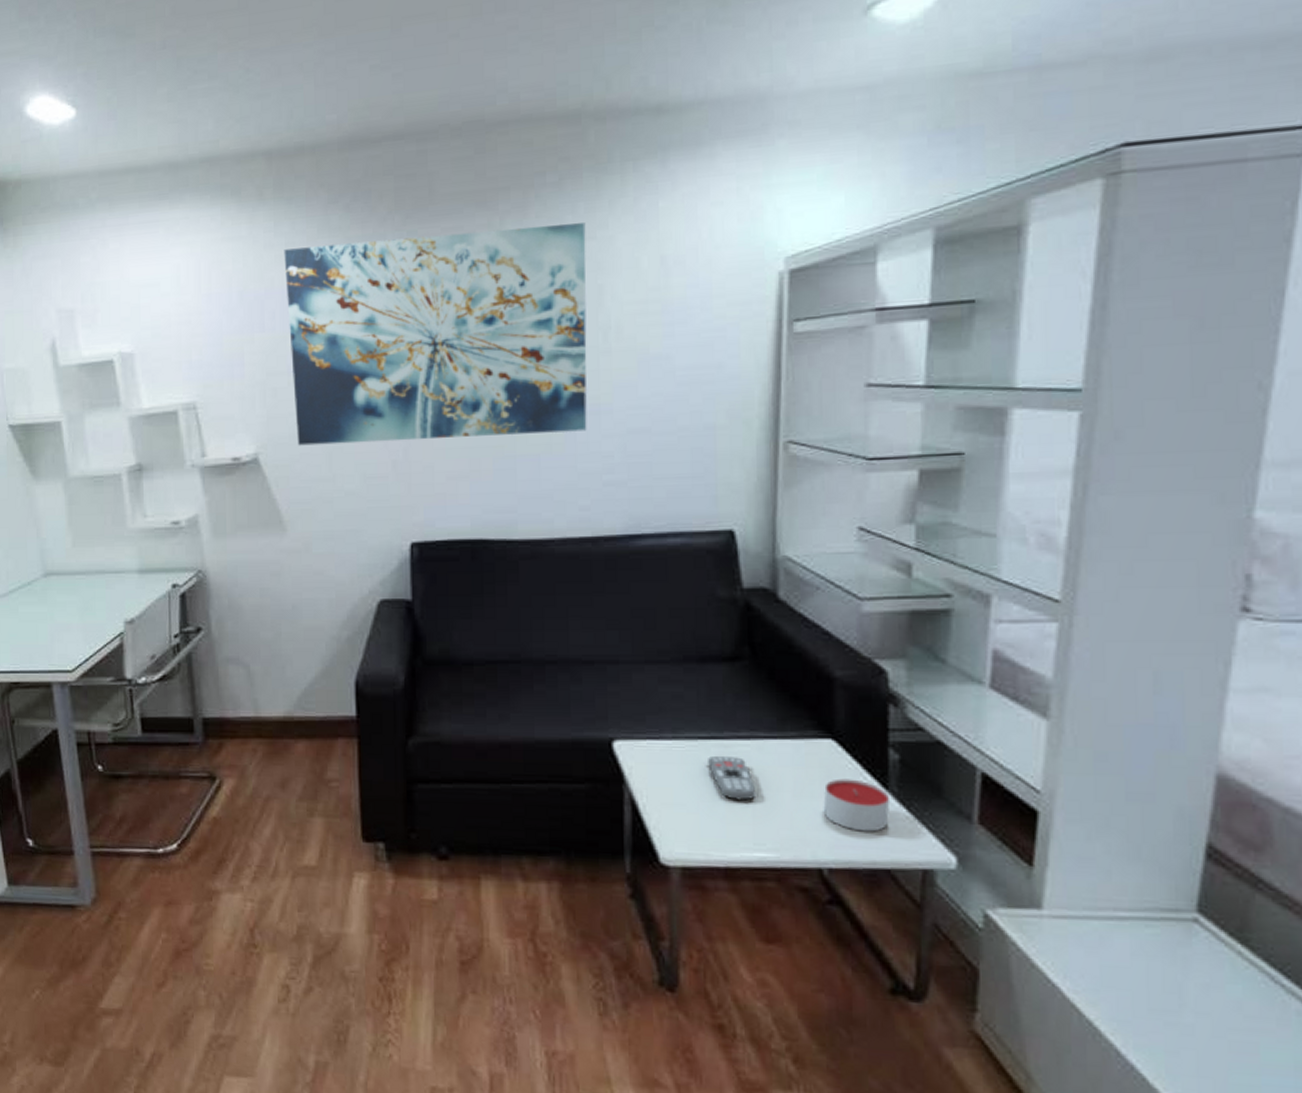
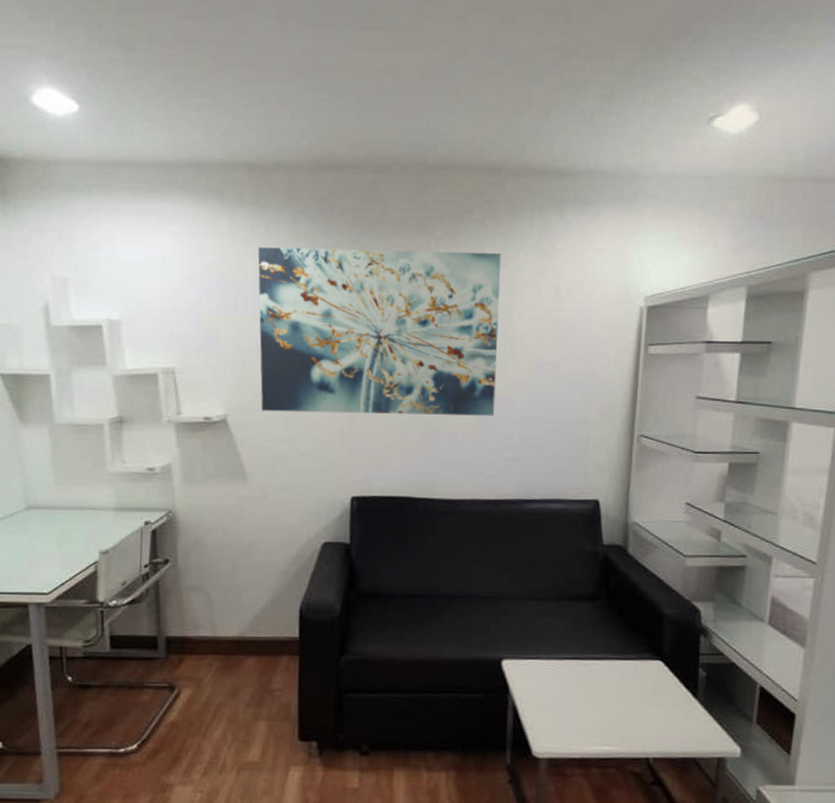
remote control: present [708,755,757,801] -> none [572,672,606,707]
candle: present [823,778,891,832] -> none [652,690,698,730]

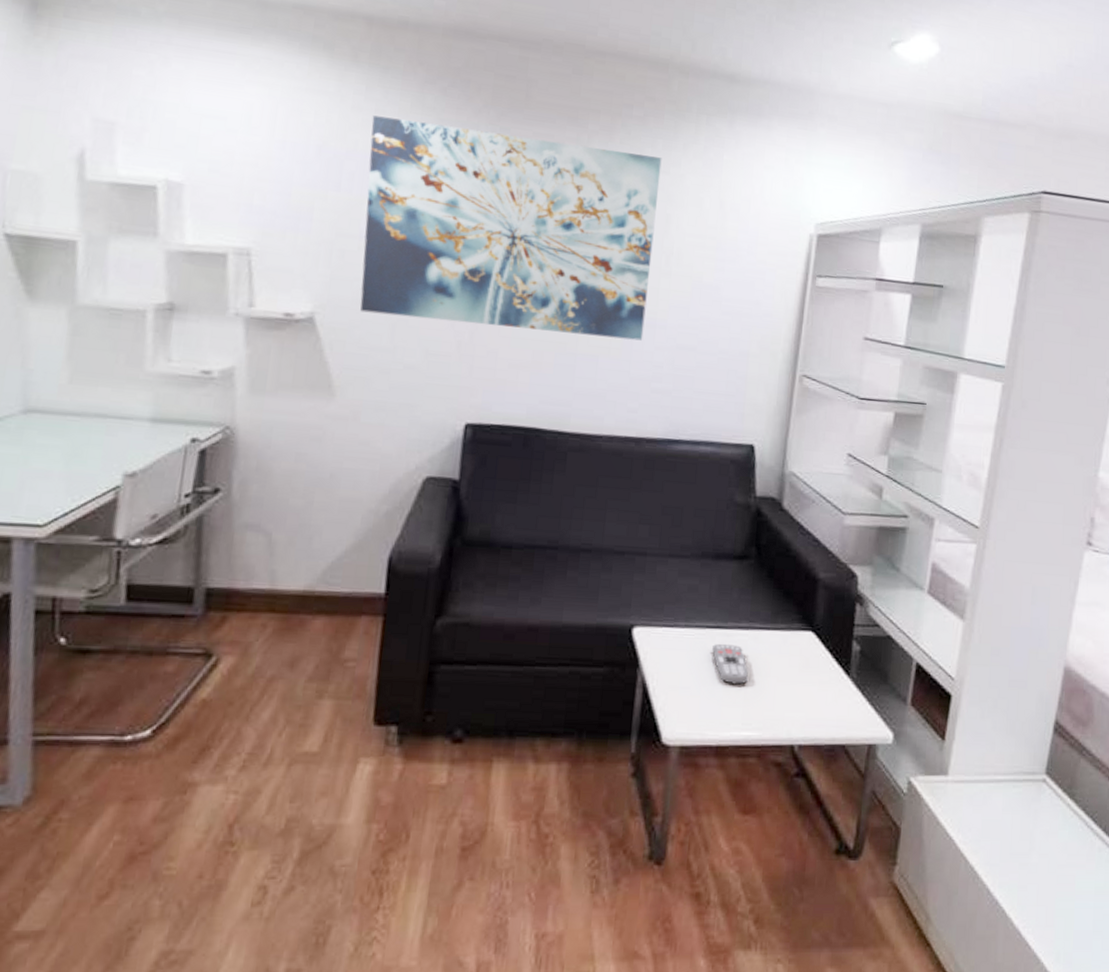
remote control: none [572,672,606,707] -> present [712,643,749,685]

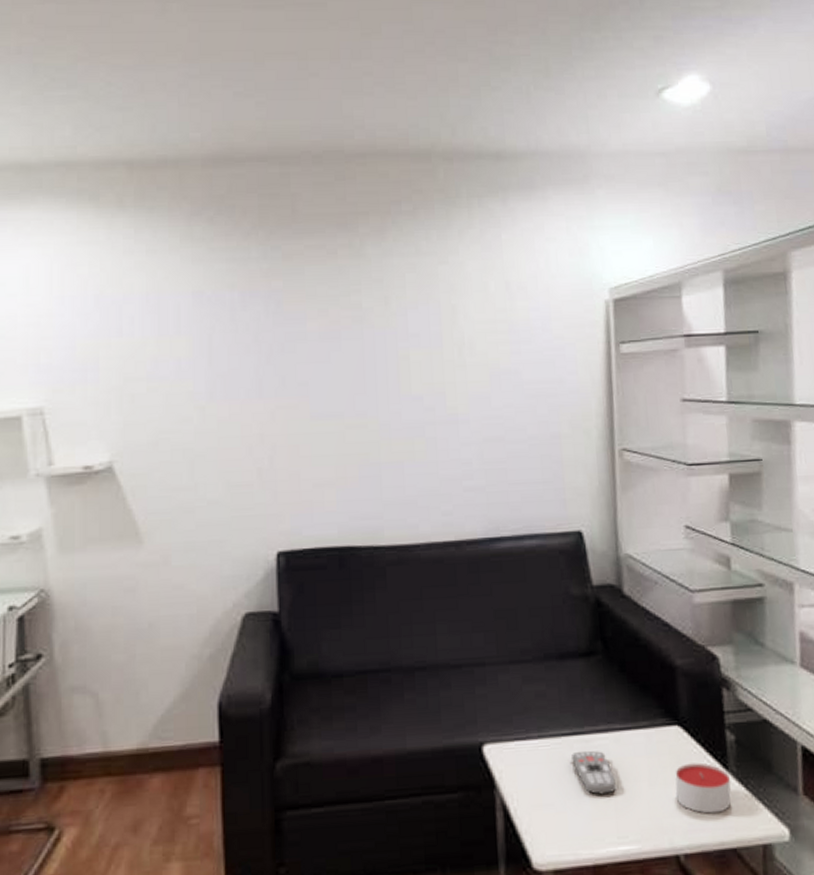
wall art: present [360,115,662,341] -> none [144,249,447,454]
candle: none [799,666,851,713] -> present [675,762,731,814]

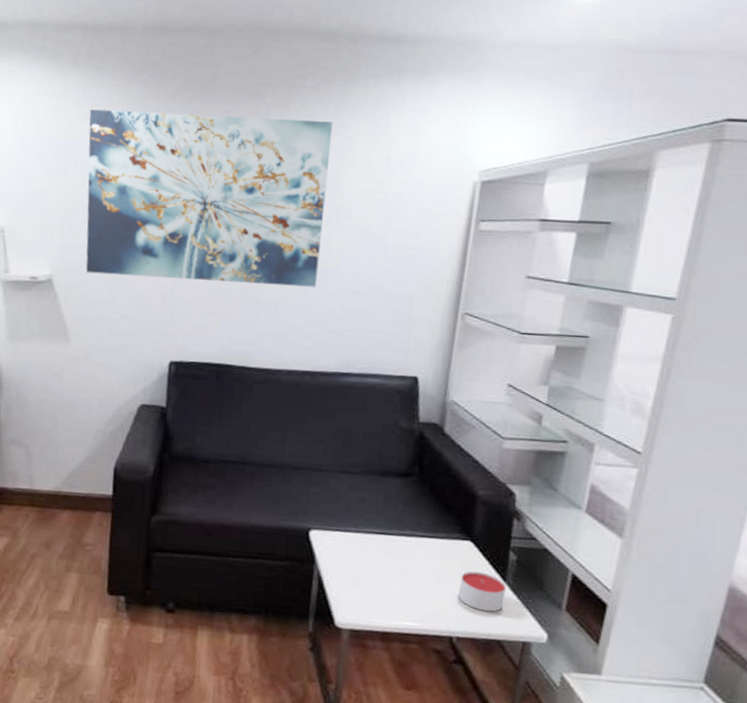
wall art: none [144,249,447,454] -> present [86,109,333,287]
remote control: present [572,750,617,795] -> none [379,547,412,583]

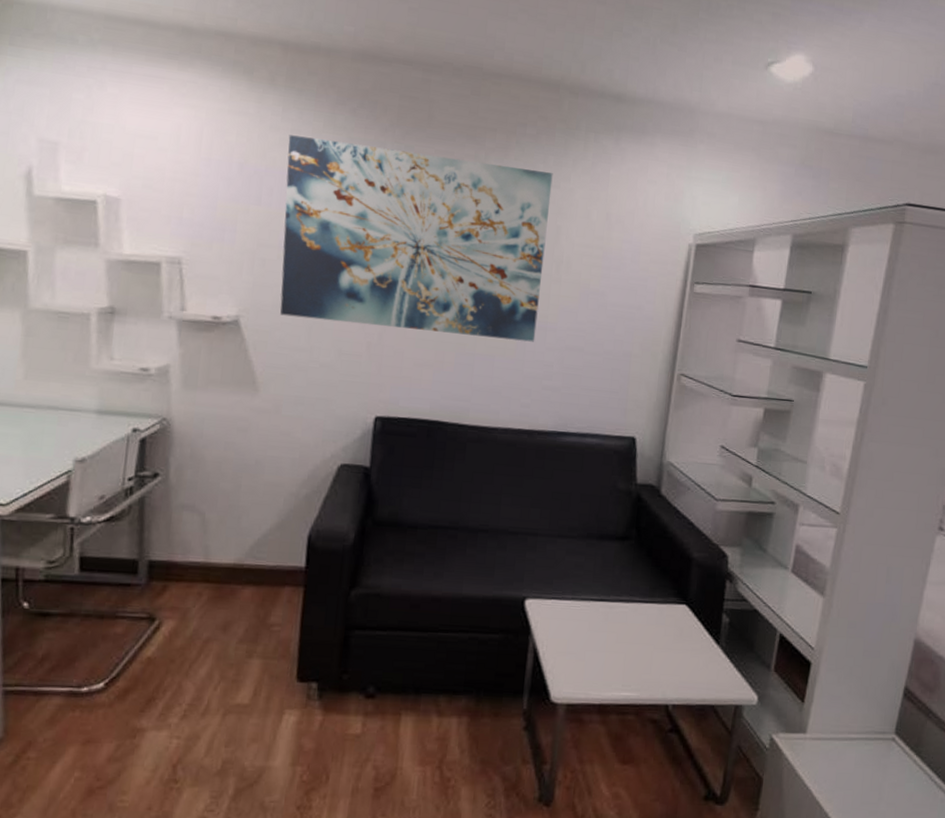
candle: present [458,571,507,612] -> none [674,635,720,677]

